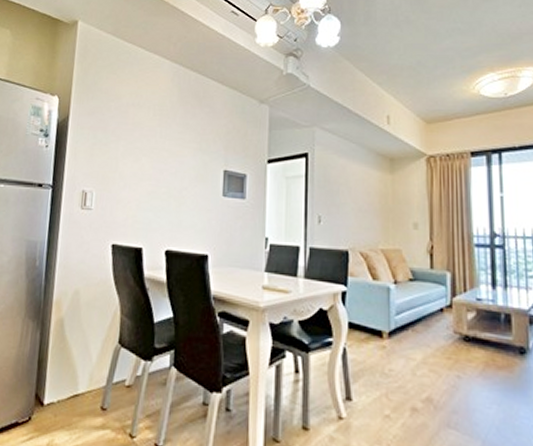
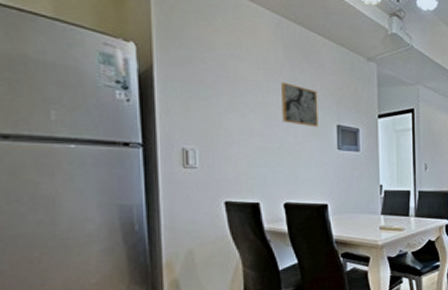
wall art: none [171,127,207,172] -> present [281,81,318,127]

